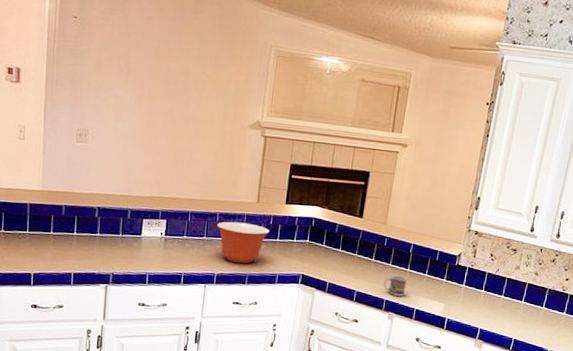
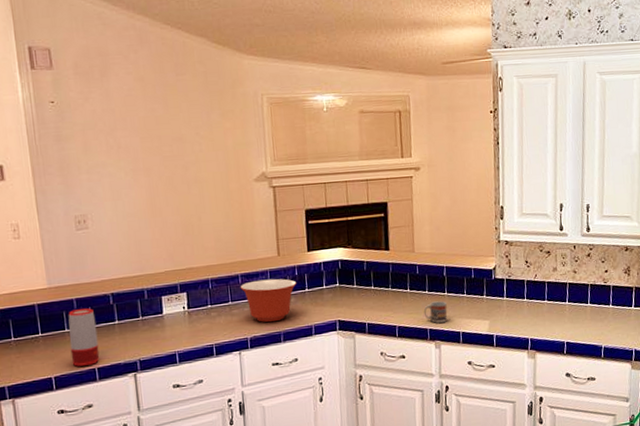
speaker: none [51,215,80,269] -> present [68,308,100,367]

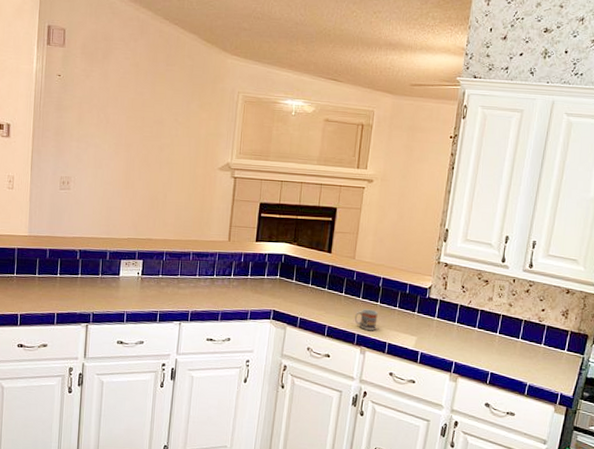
speaker: present [68,308,100,367] -> none [36,258,63,310]
mixing bowl: present [240,278,297,322] -> none [190,260,241,301]

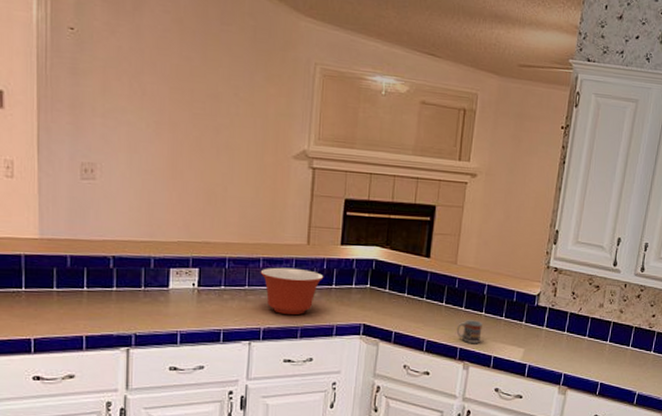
mixing bowl: none [190,260,241,301] -> present [260,267,324,316]

